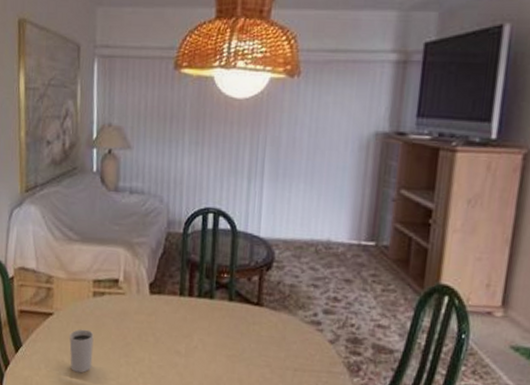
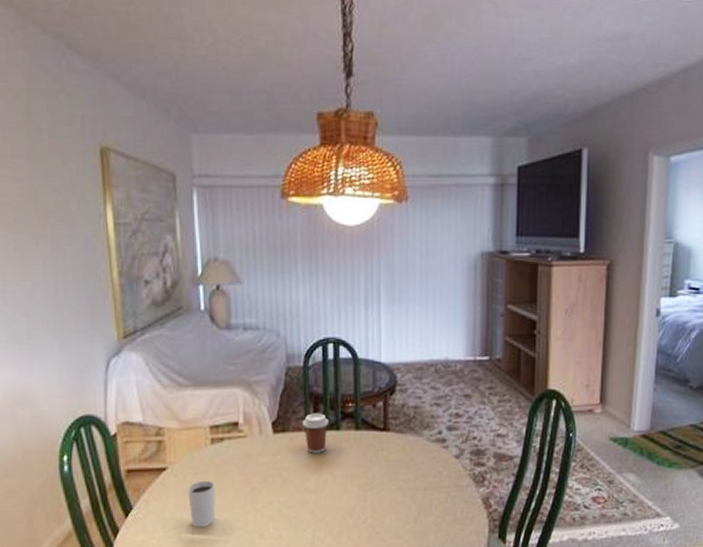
coffee cup: none [177,279,203,319] -> present [302,413,328,453]

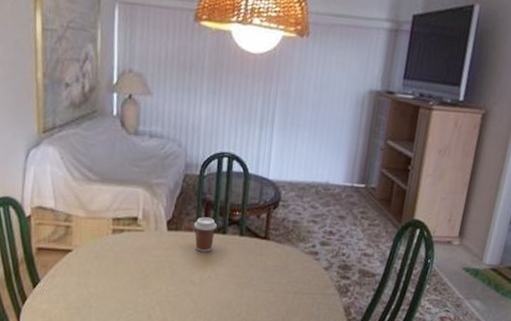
glass: present [188,480,216,528] -> none [88,264,113,305]

